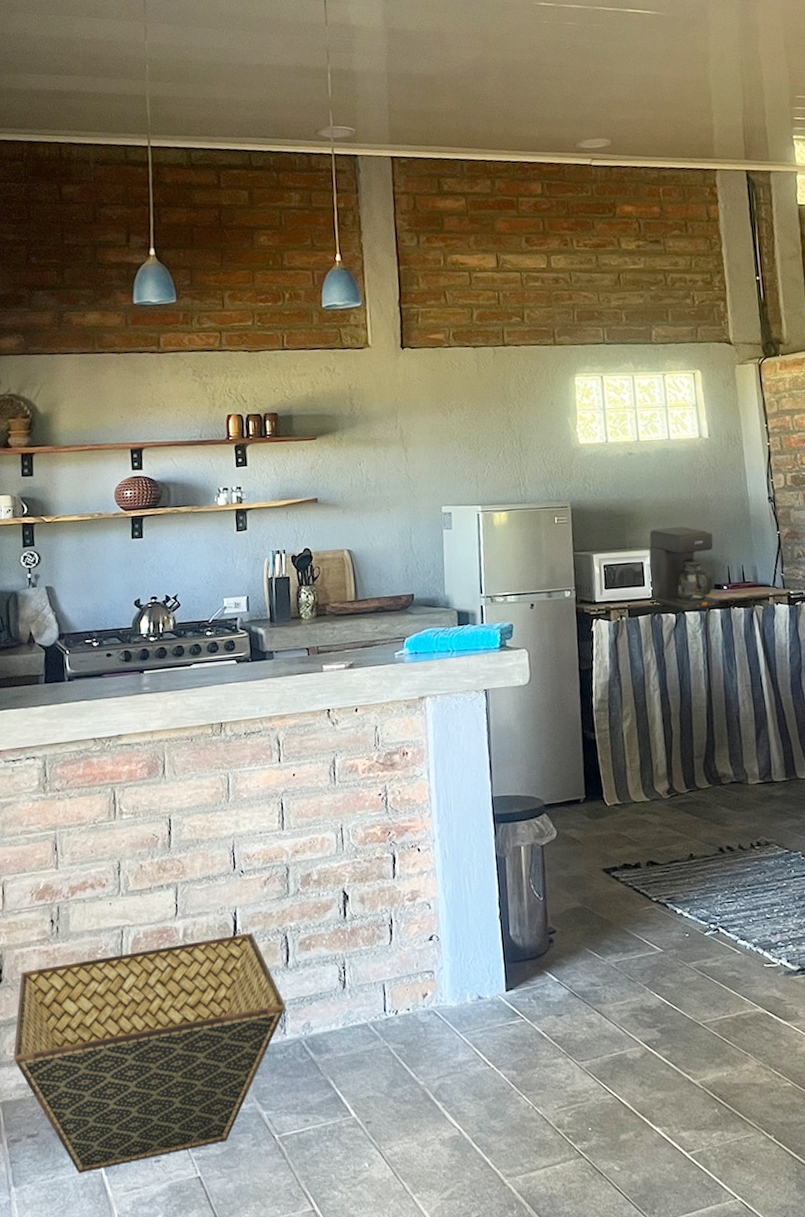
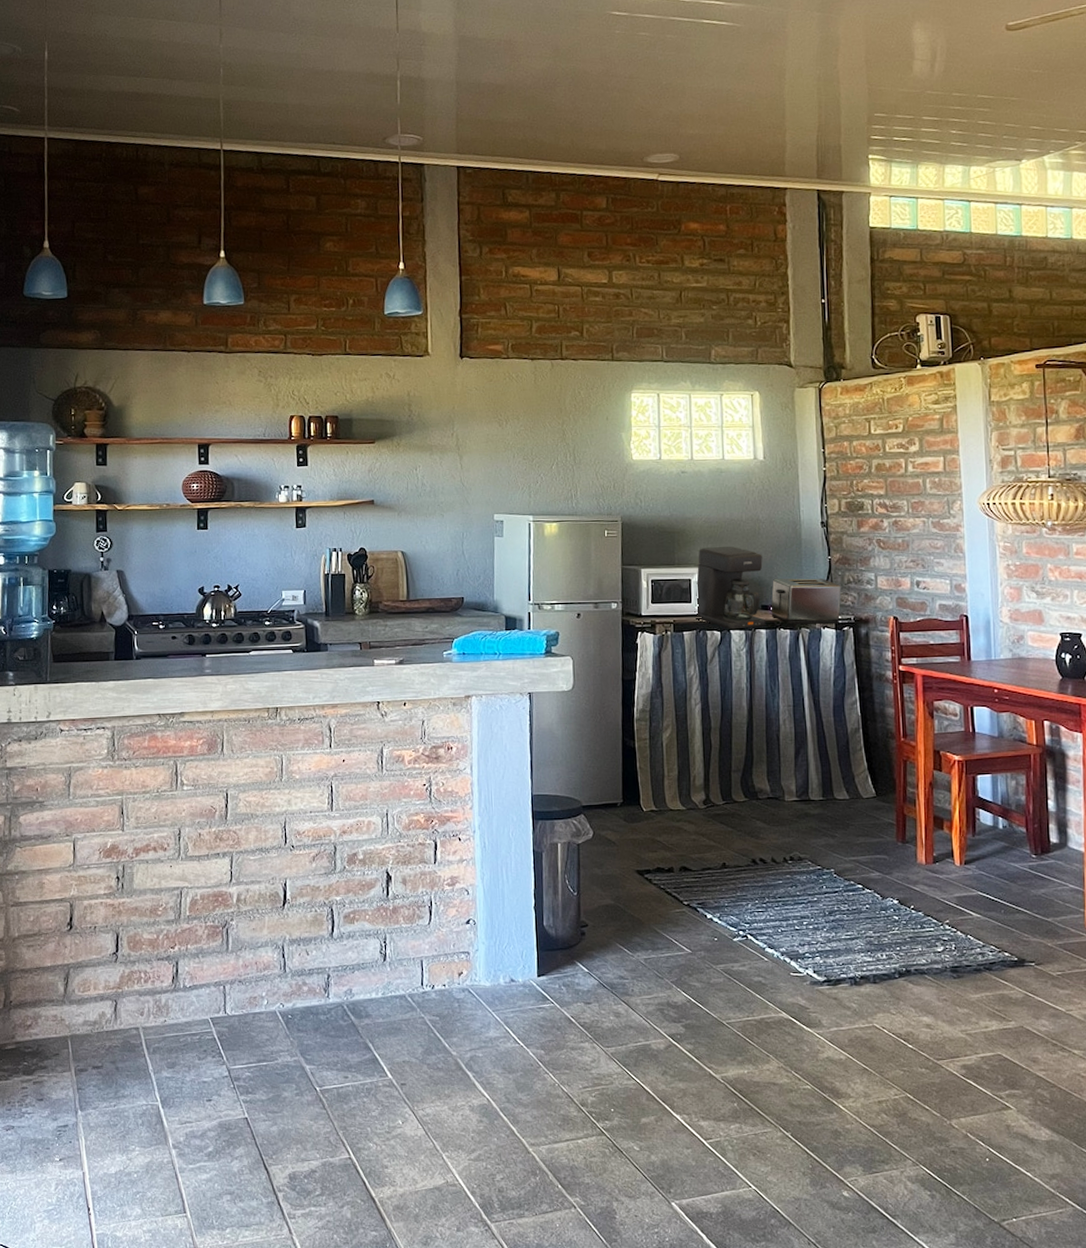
basket: present [13,933,285,1174] -> none [81,903,329,1105]
toaster: none [723,553,792,603] -> present [771,578,842,625]

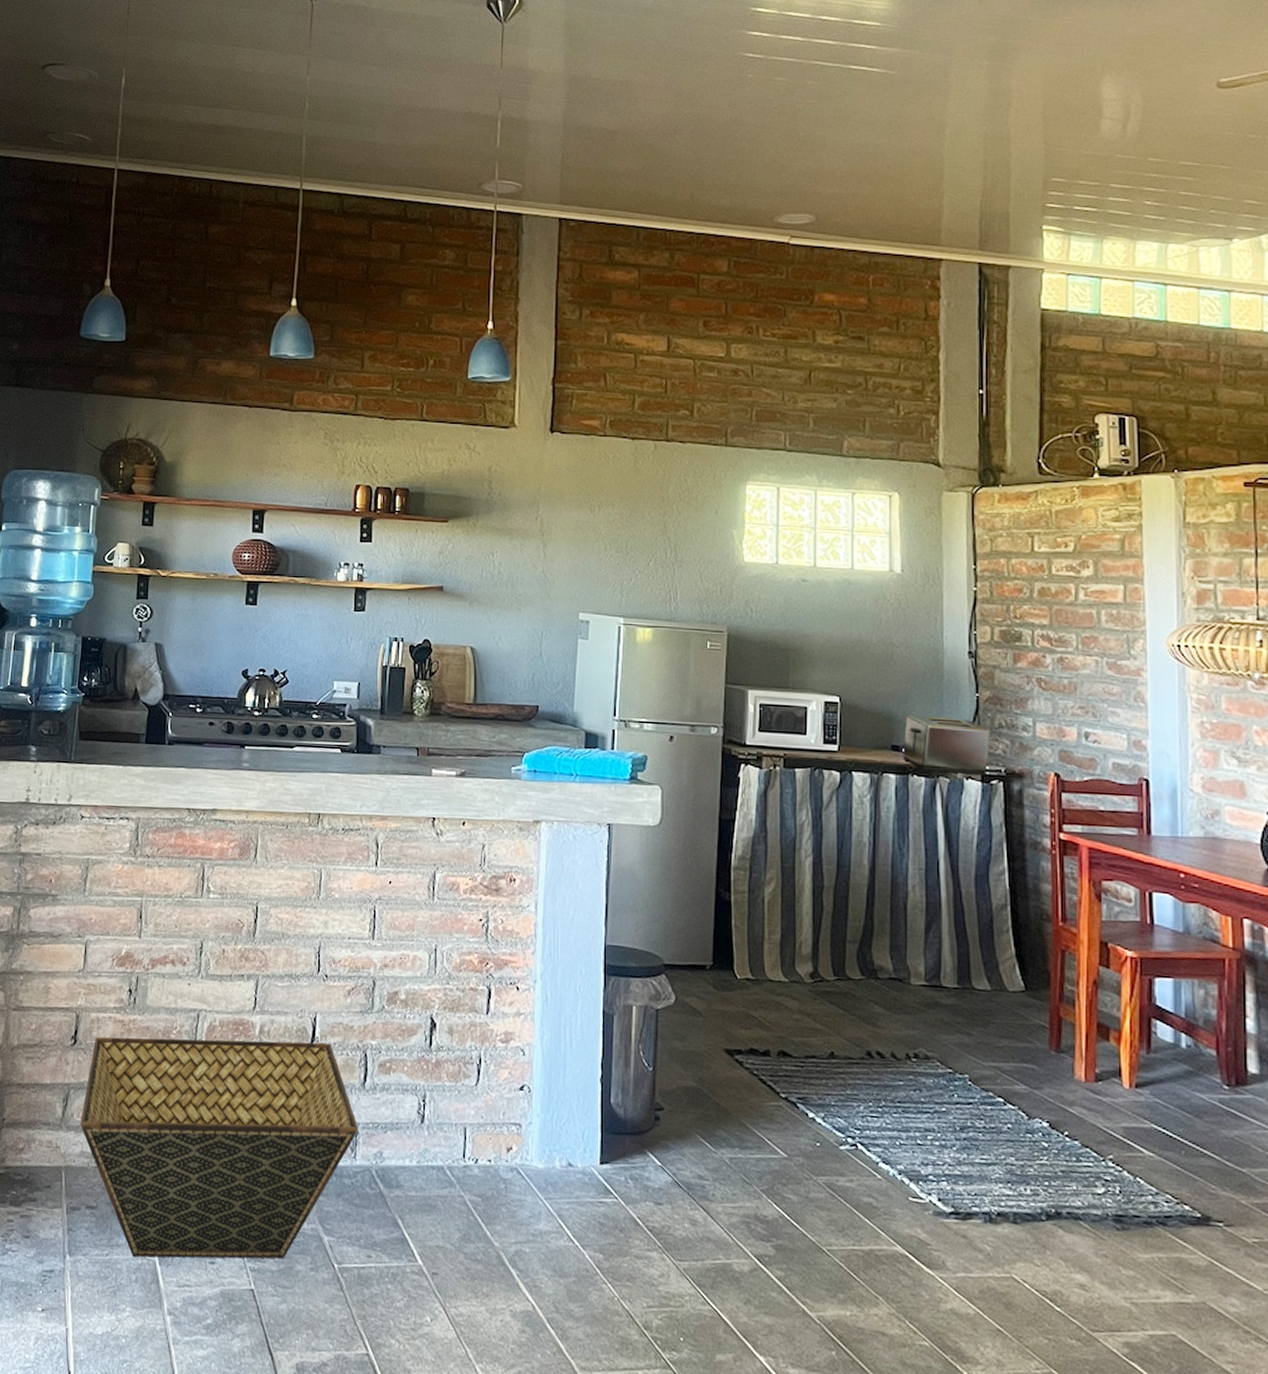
basket: none [81,903,329,1105] -> present [81,1036,358,1259]
coffee maker: present [694,546,765,630] -> none [809,671,895,772]

